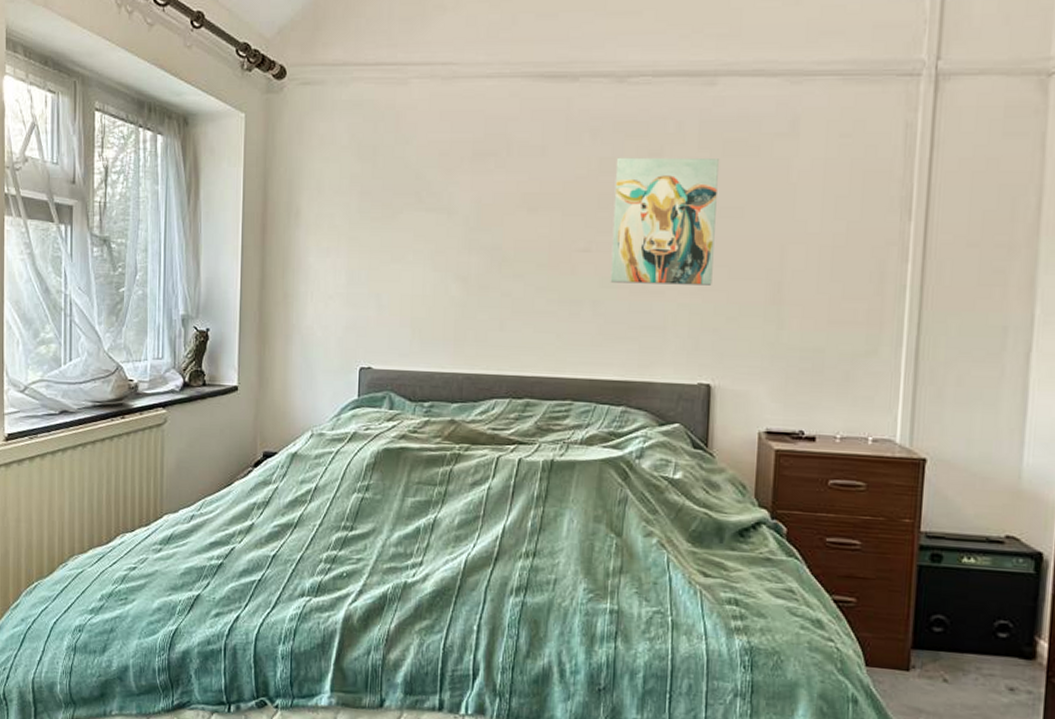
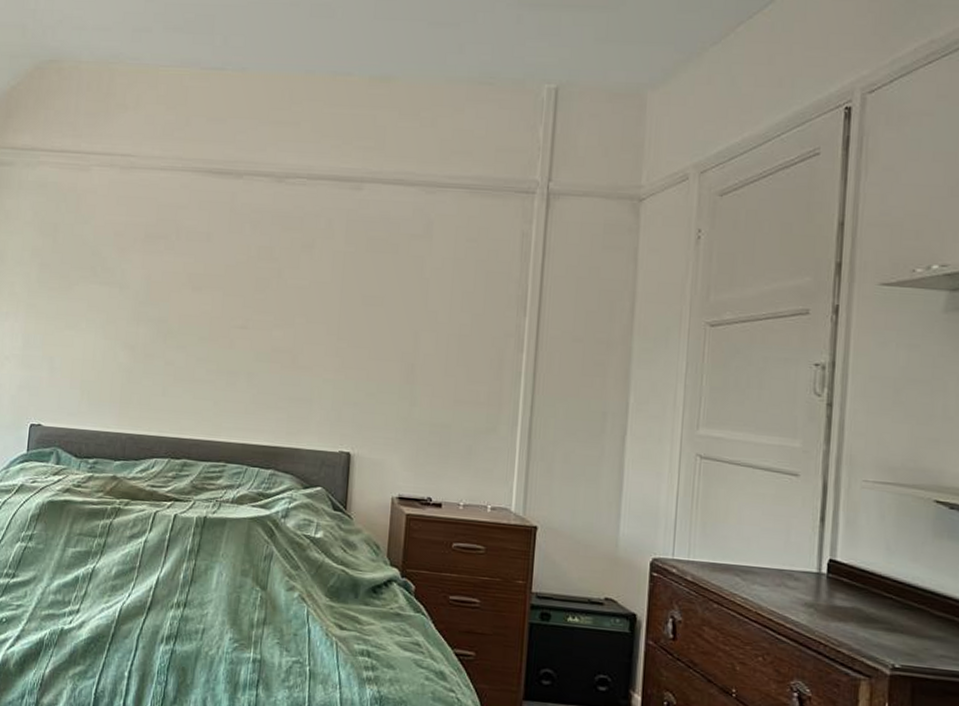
wall art: present [610,157,719,285] -> none [264,247,363,364]

